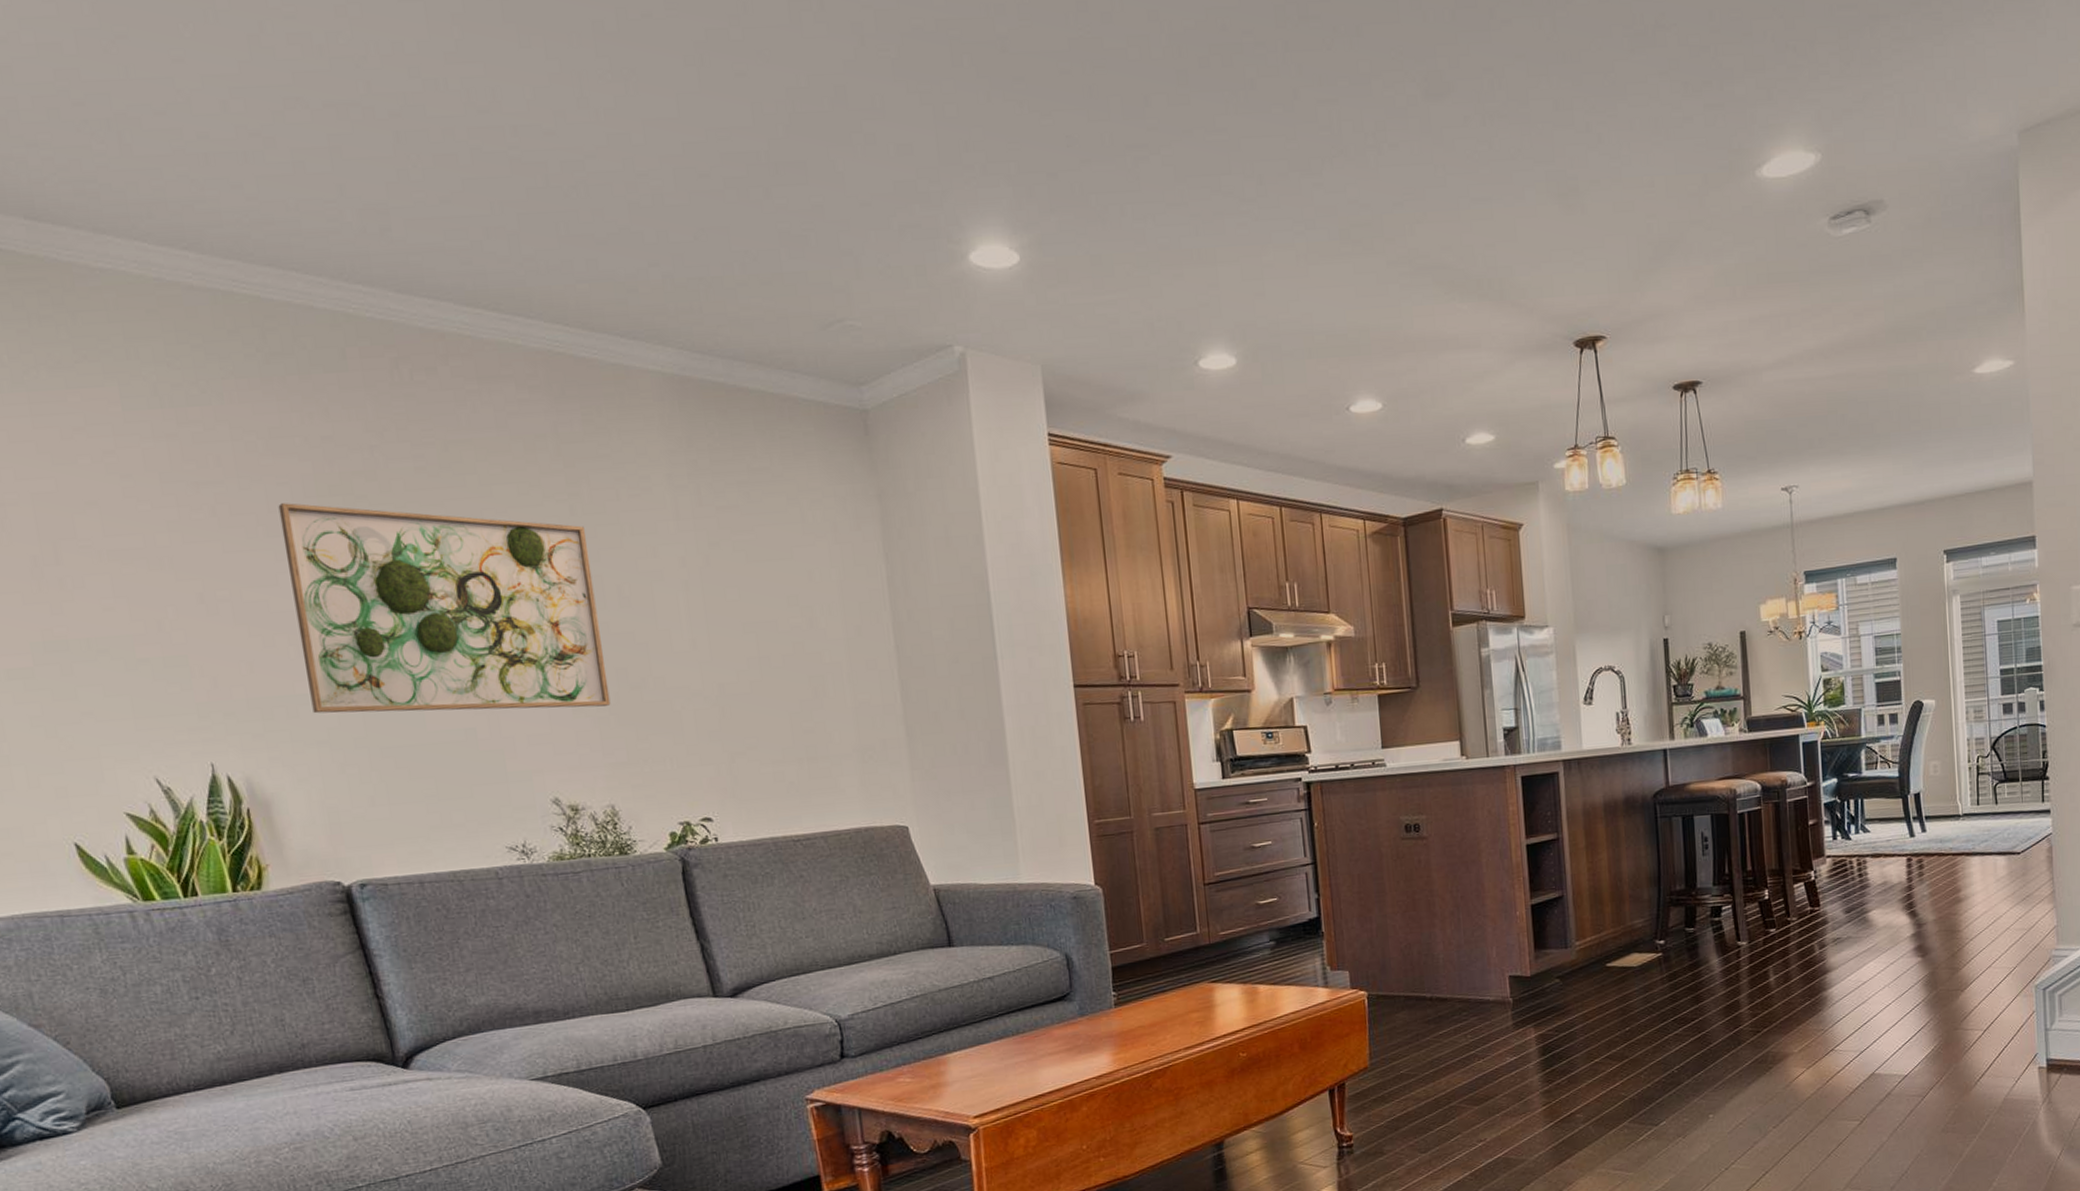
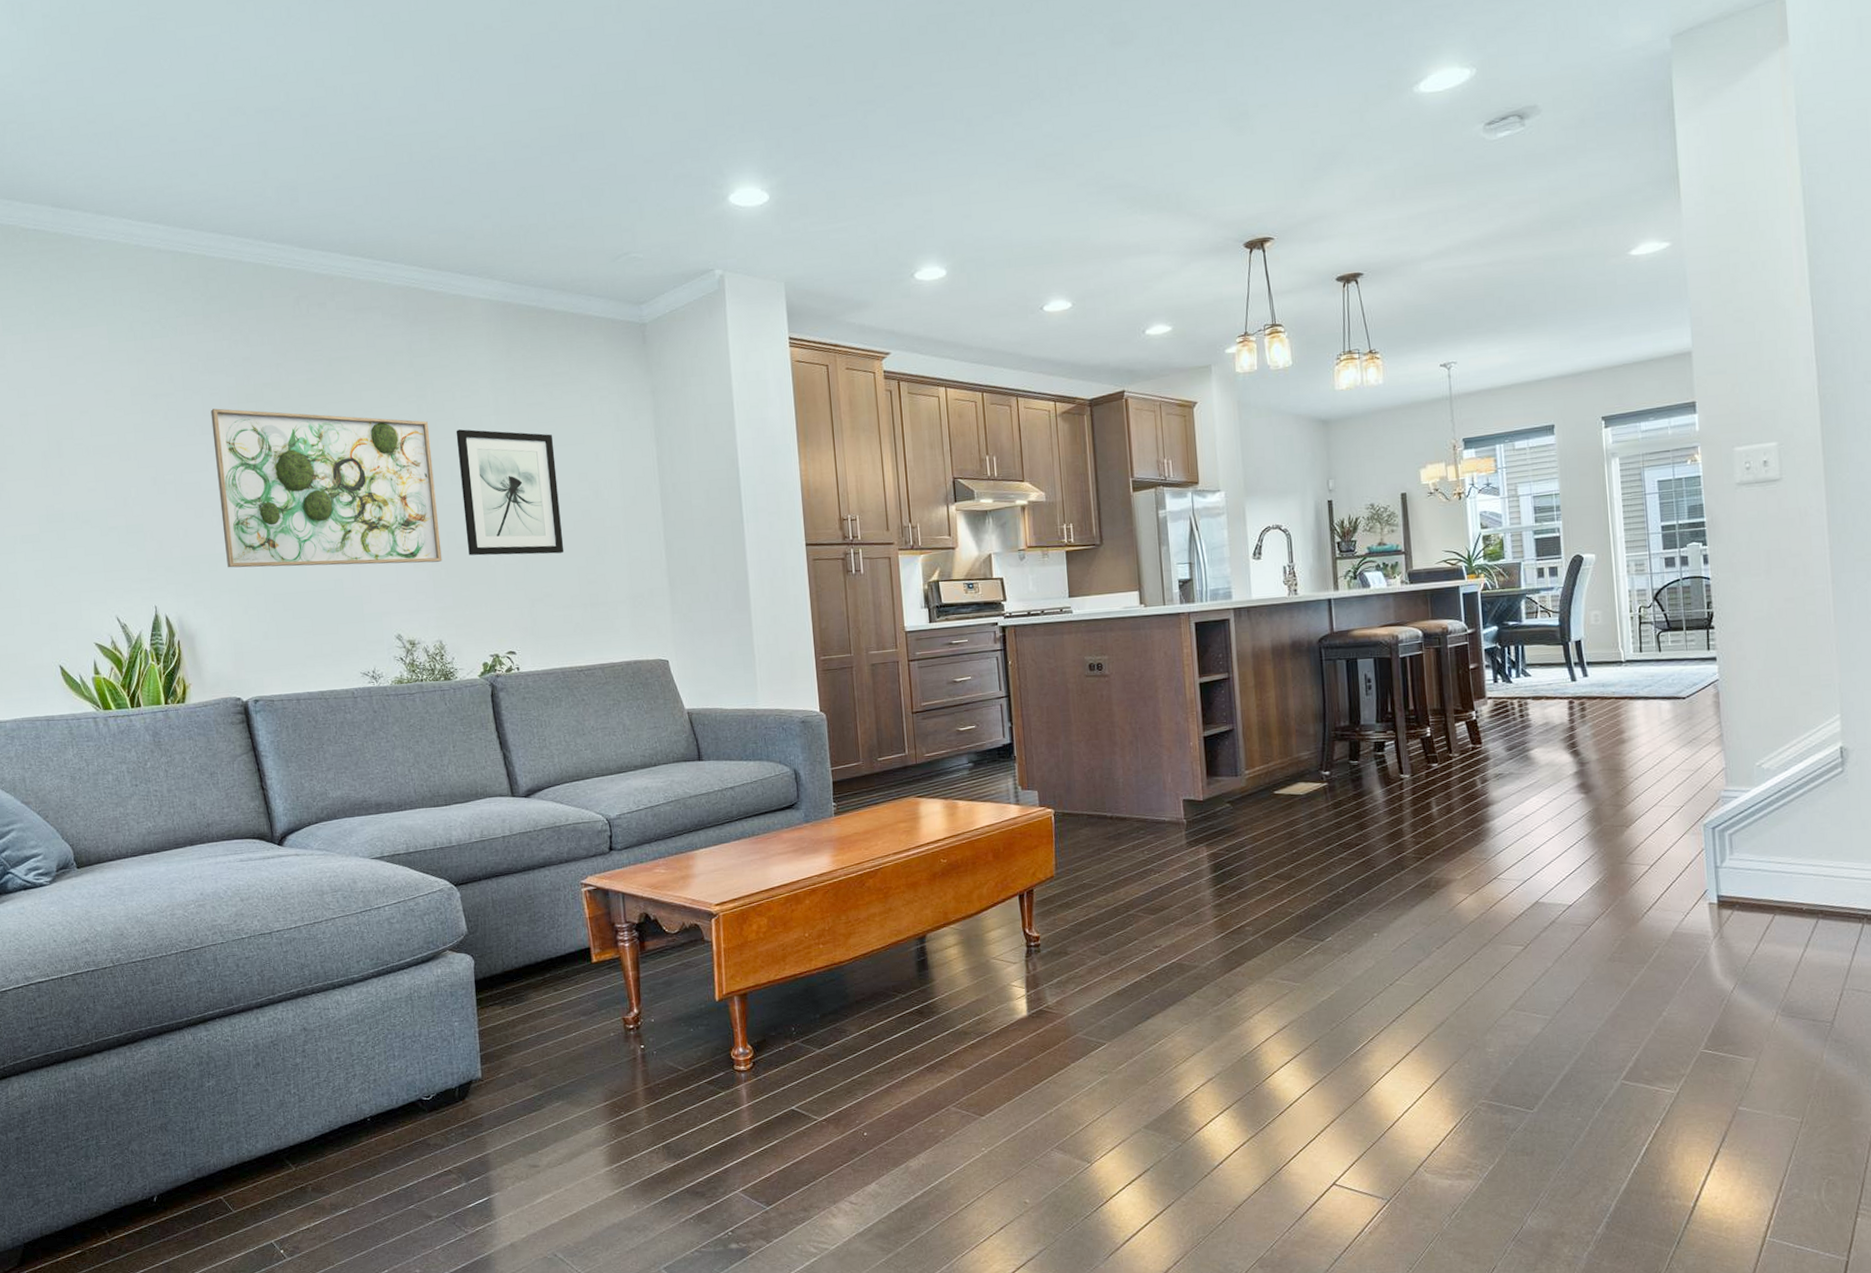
wall art: none [622,537,772,699] -> present [456,429,564,556]

